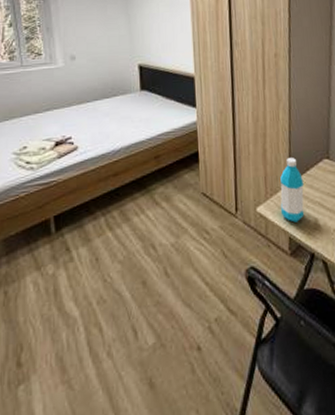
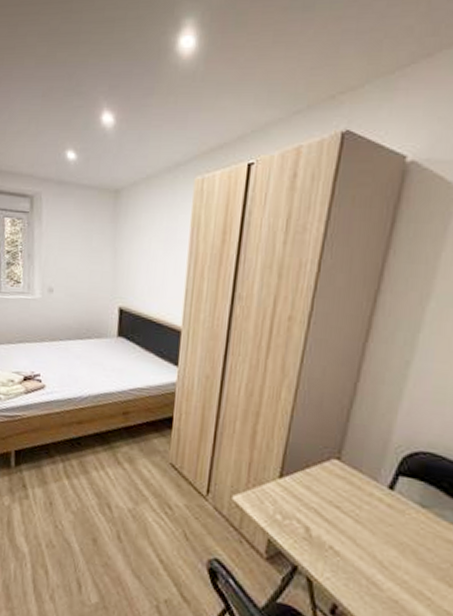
water bottle: present [280,158,305,223] -> none [262,447,299,525]

